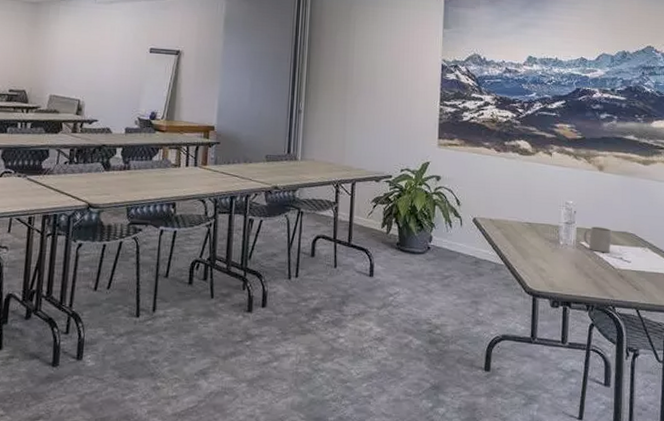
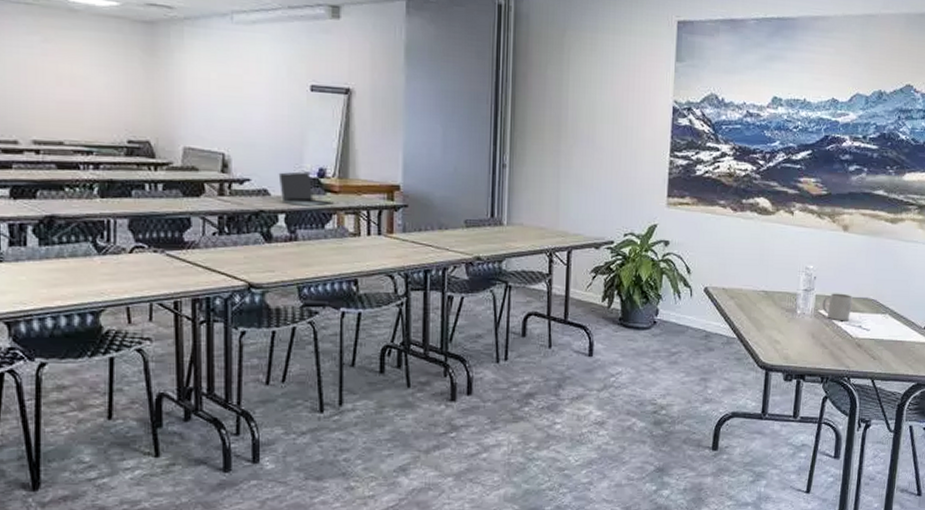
laptop: none [119,114,161,142] -> present [278,171,334,207]

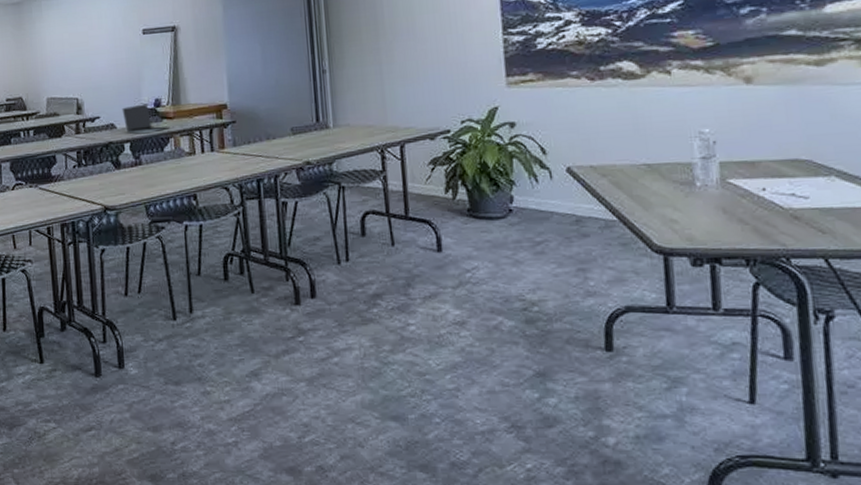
mug: present [822,293,853,322] -> none [730,156,776,190]

